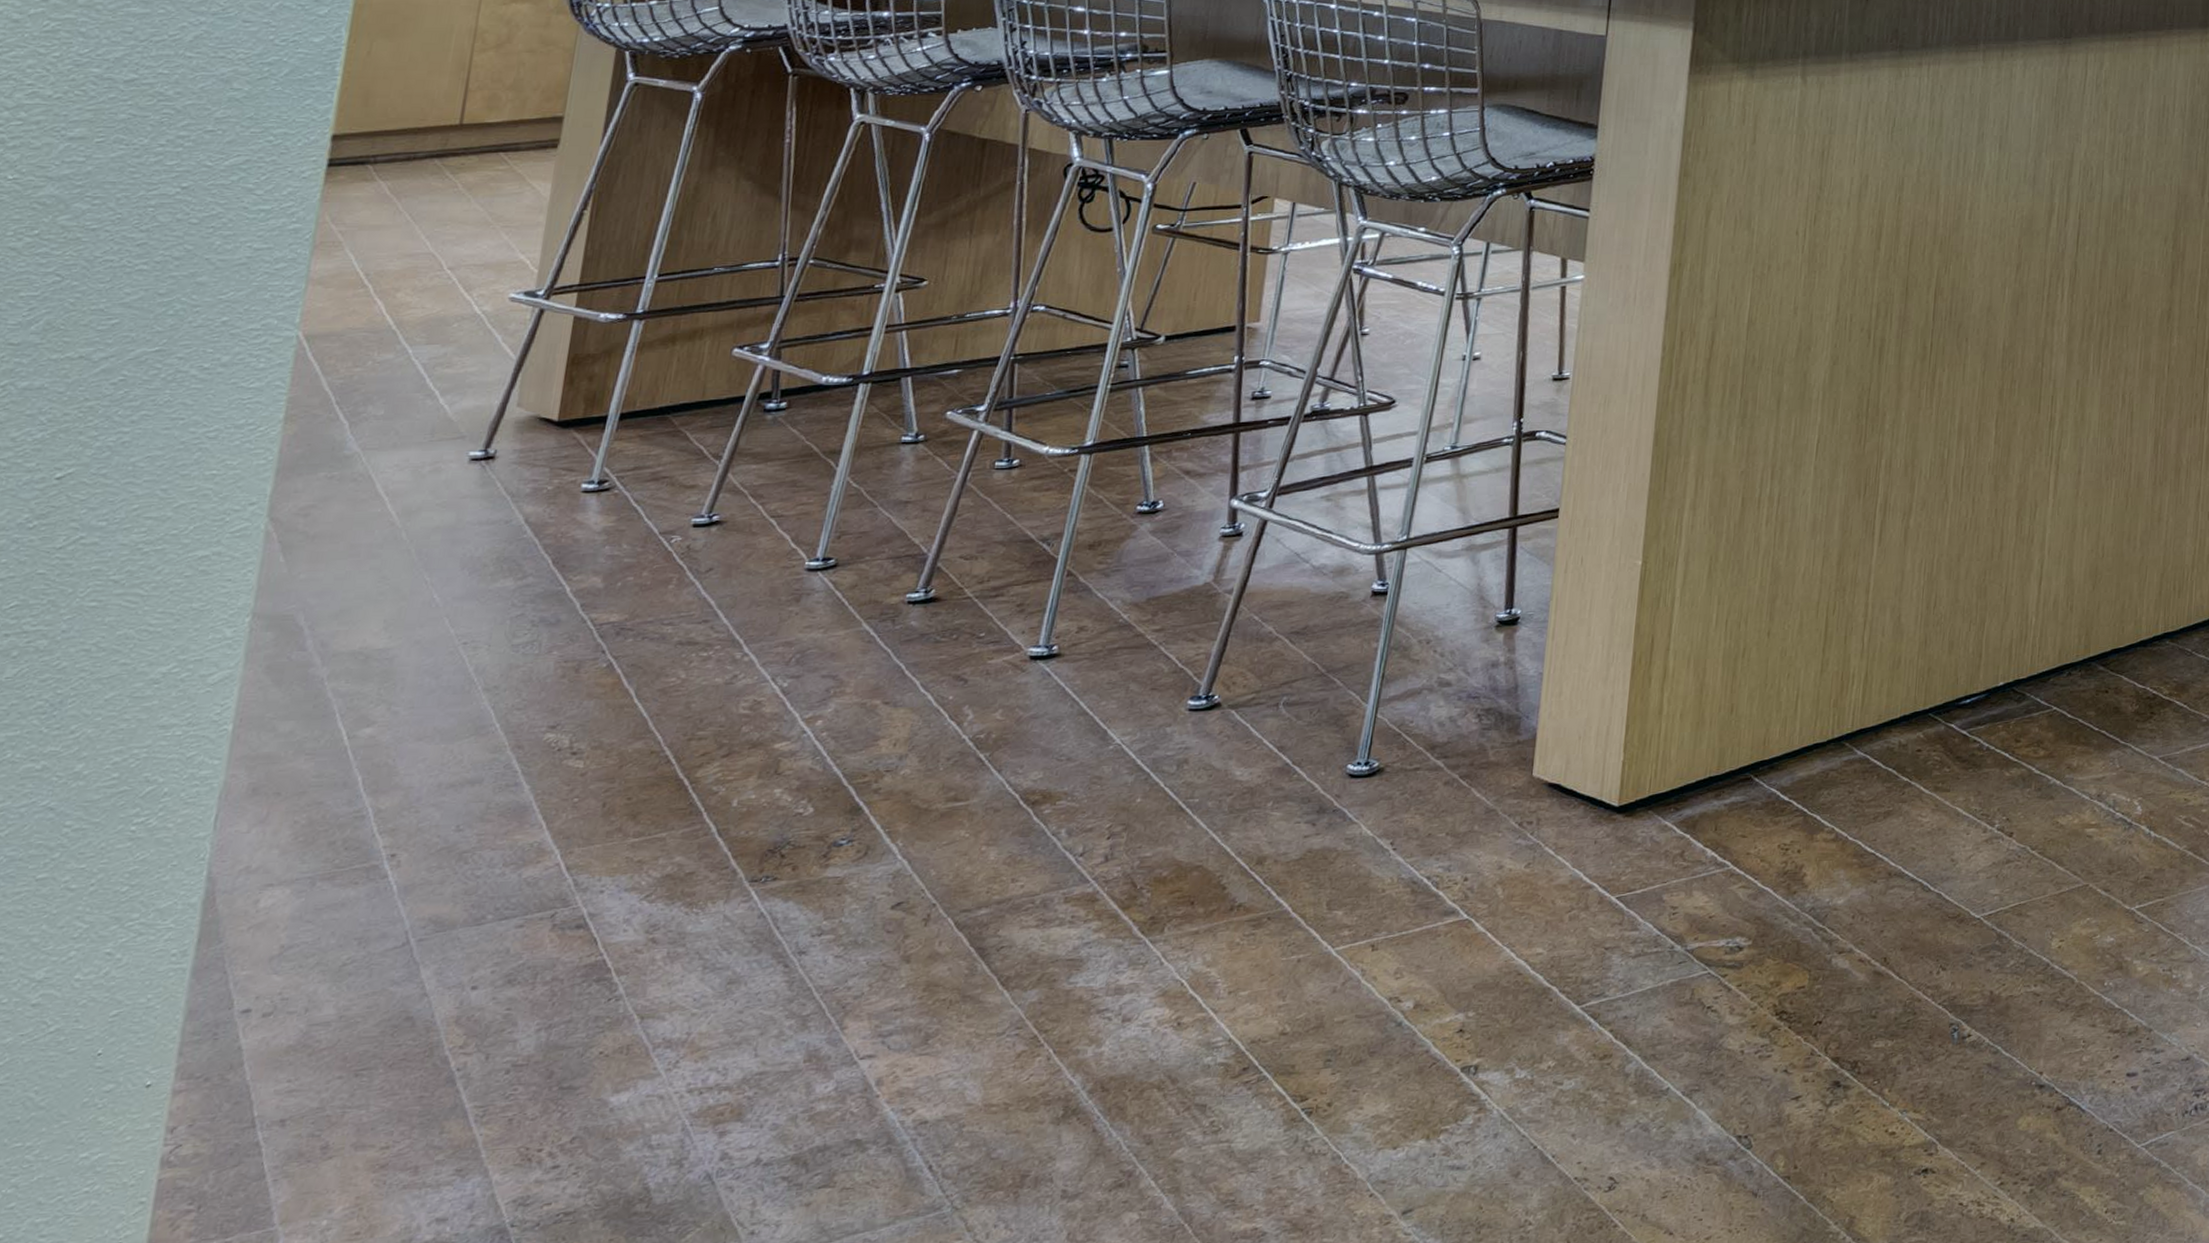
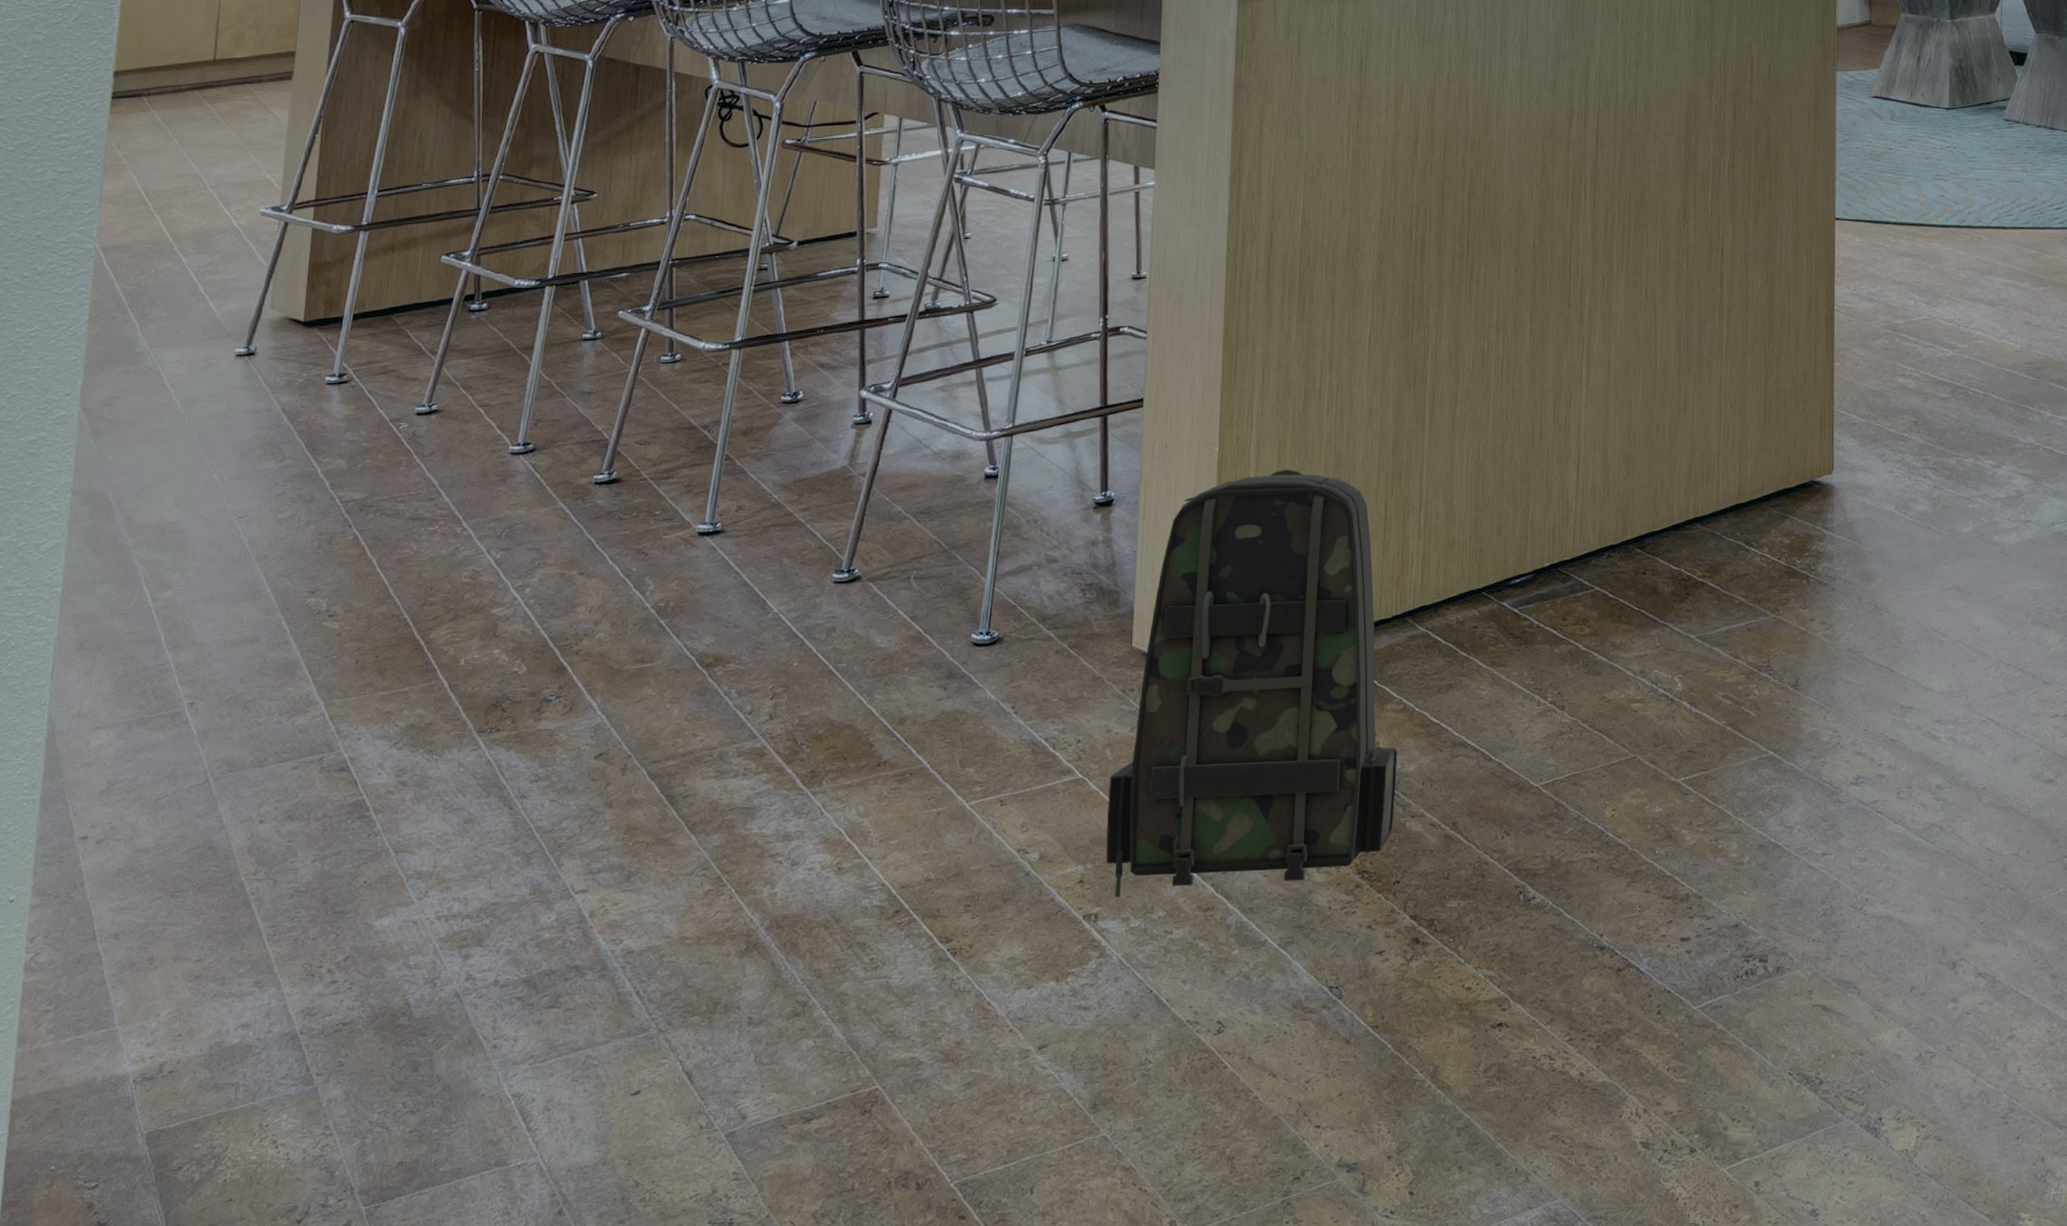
backpack: none [1490,583,1826,1047] -> present [1106,468,1398,897]

